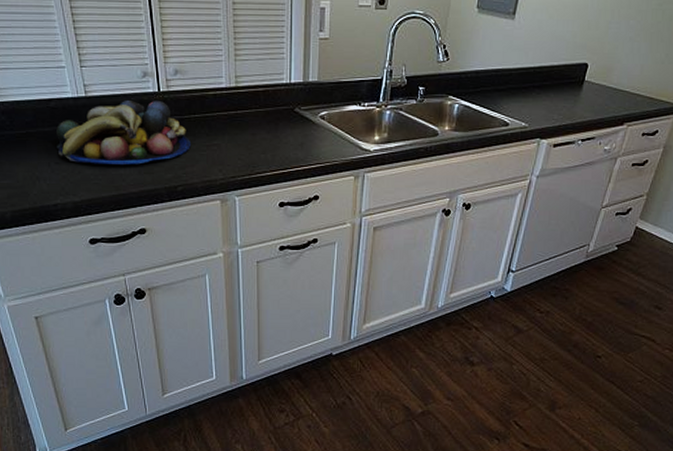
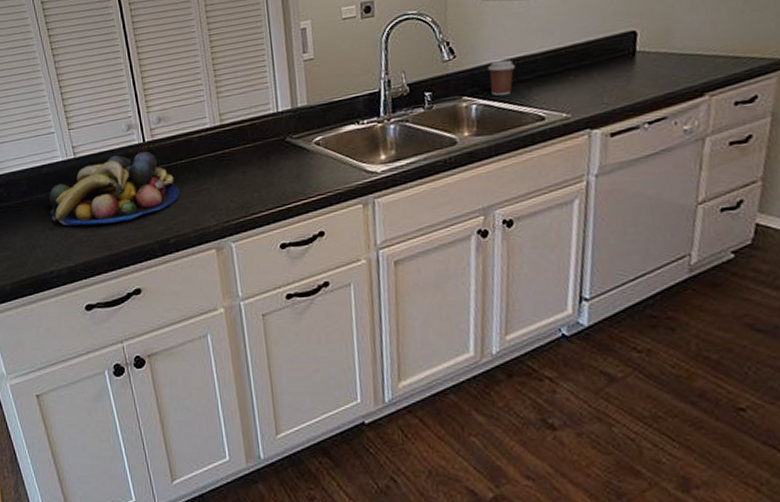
coffee cup: none [472,69,494,100] -> present [488,59,515,96]

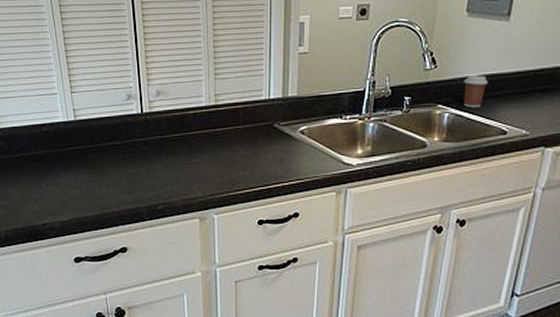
fruit bowl: present [49,151,181,226] -> none [48,122,172,185]

